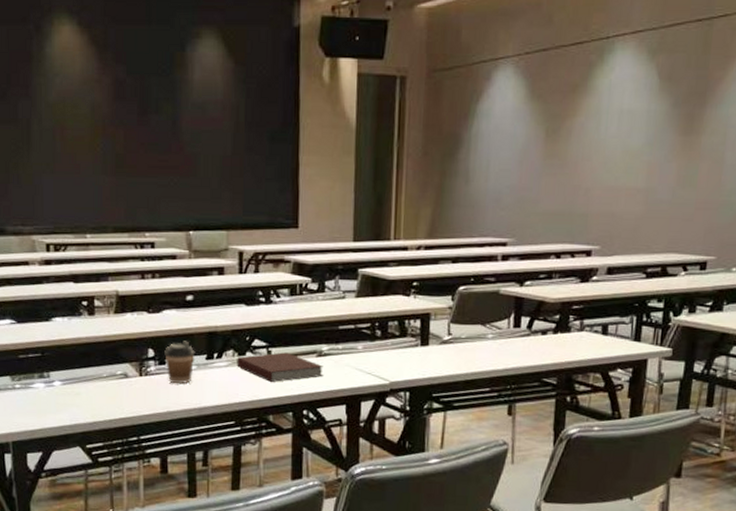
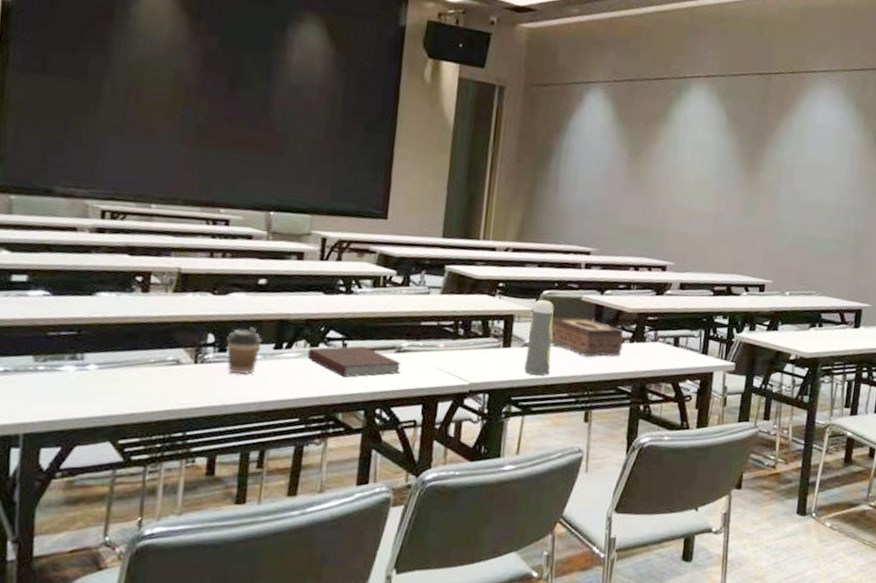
water bottle: none [443,295,471,372] -> present [524,299,554,376]
tissue box: none [469,311,547,351] -> present [550,317,624,357]

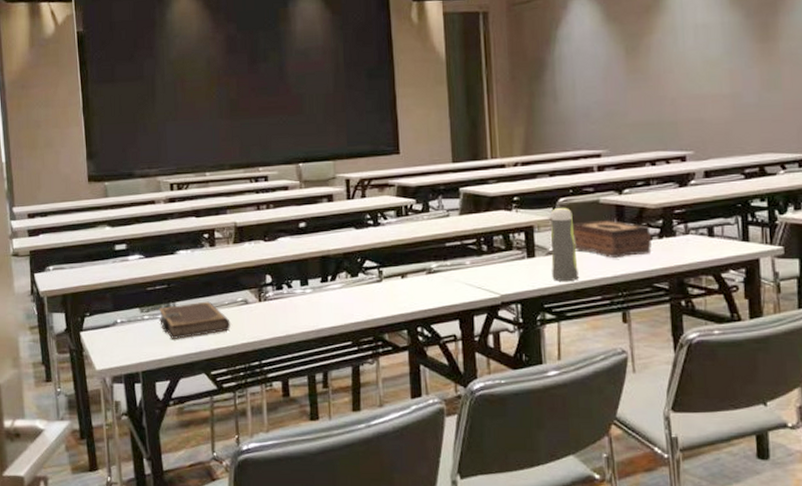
notebook: none [58,356,154,398] -> present [158,301,231,339]
coffee cup: present [226,327,263,375] -> none [281,265,310,308]
notebook: present [307,346,402,378] -> none [350,271,434,301]

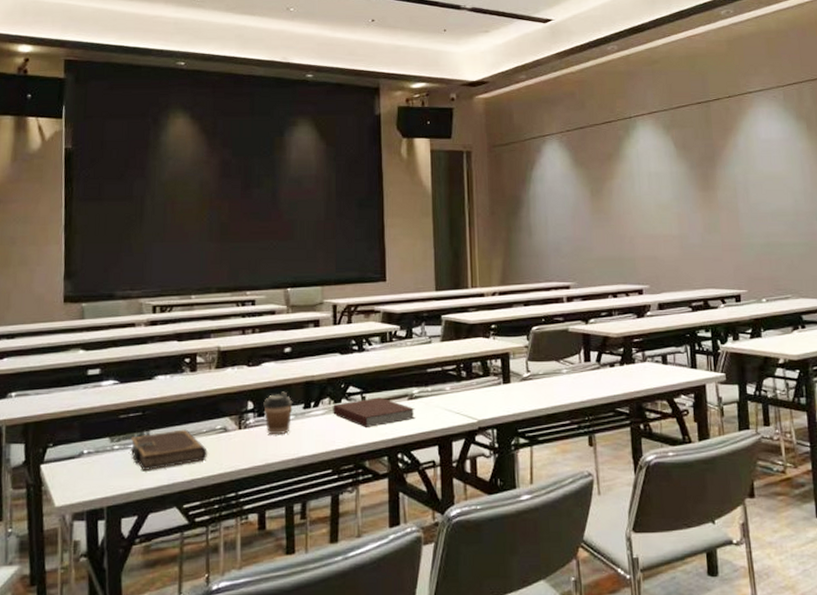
coffee cup: none [281,265,310,308] -> present [263,391,293,435]
notebook: none [350,271,434,301] -> present [333,397,415,427]
water bottle: present [550,207,578,281] -> none [525,335,549,406]
tissue box: present [573,219,652,258] -> none [545,347,614,384]

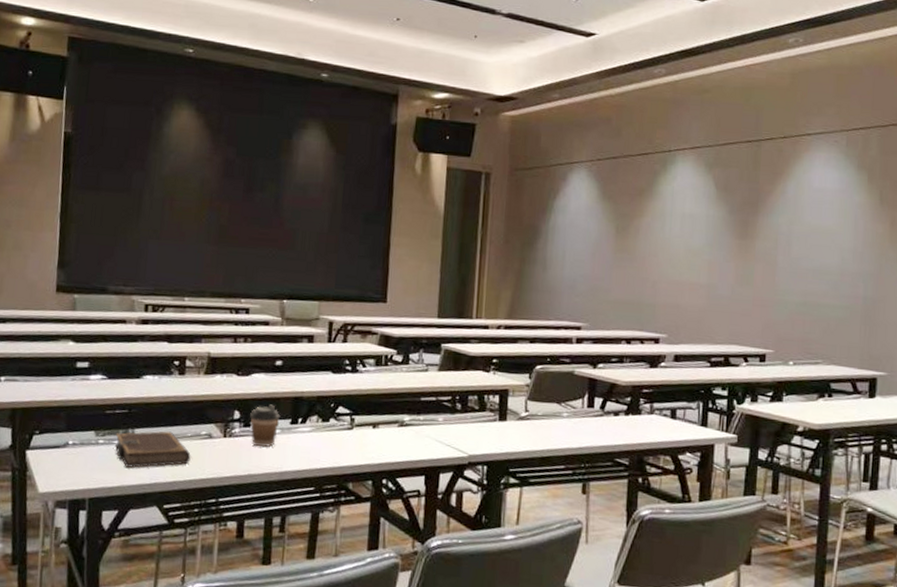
notebook: present [333,397,415,427] -> none [320,420,405,450]

